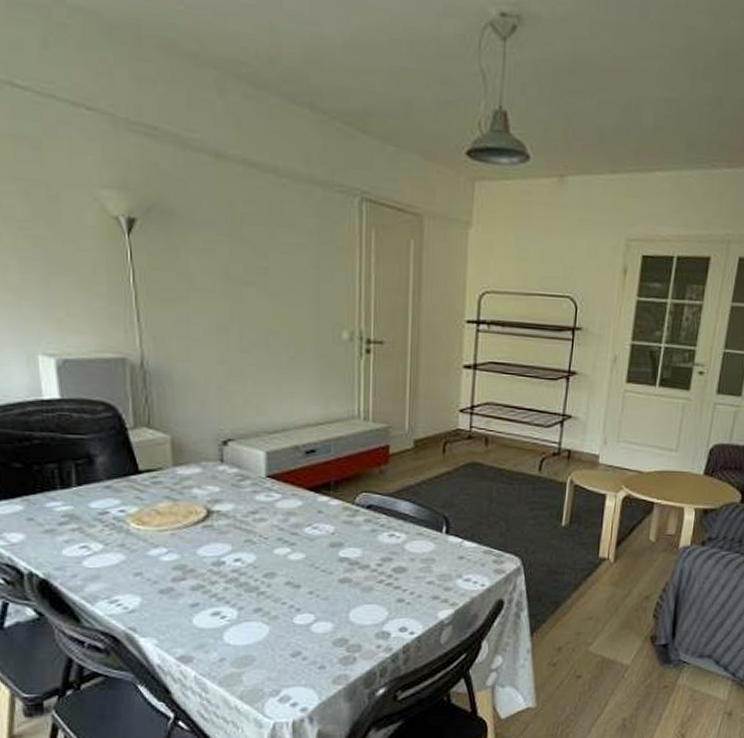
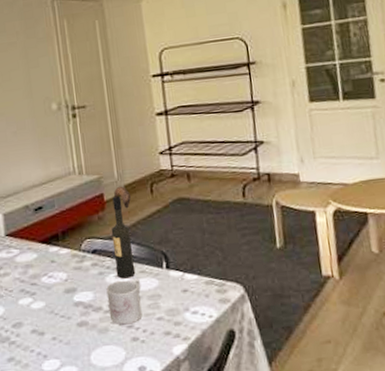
mug: none [376,540,416,585] -> present [106,279,142,325]
wine bottle: none [390,440,419,539] -> present [111,186,136,279]

